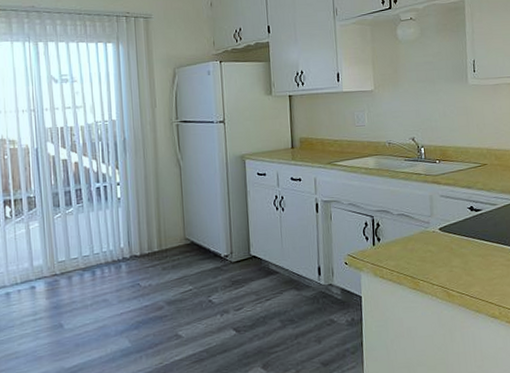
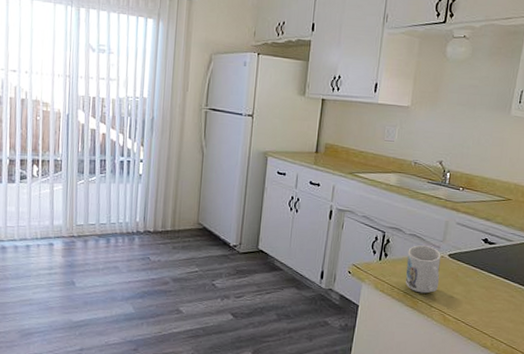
mug: none [399,223,436,273] -> present [405,245,441,294]

